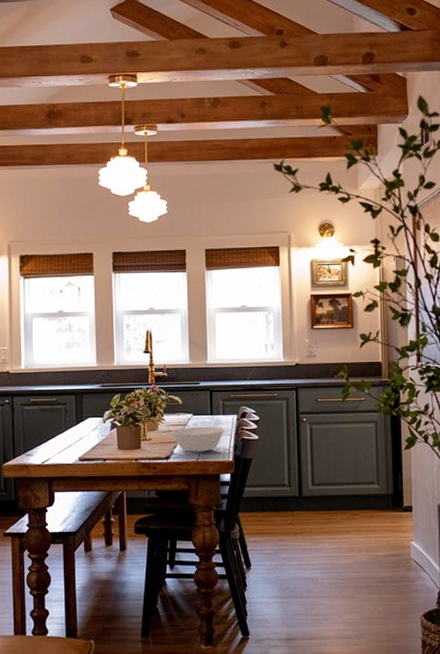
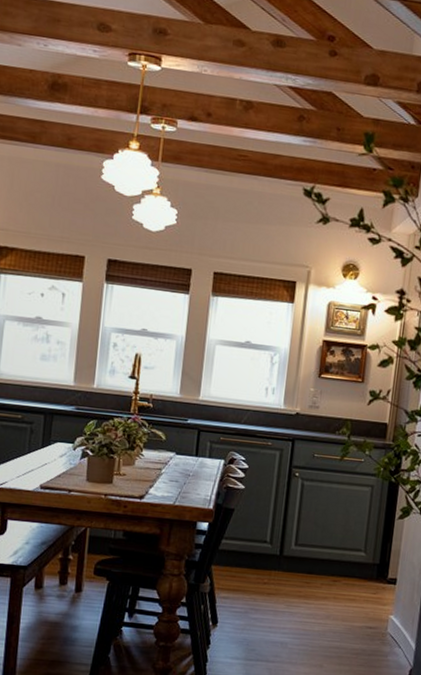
bowl: present [171,426,225,452] -> none [148,466,209,496]

